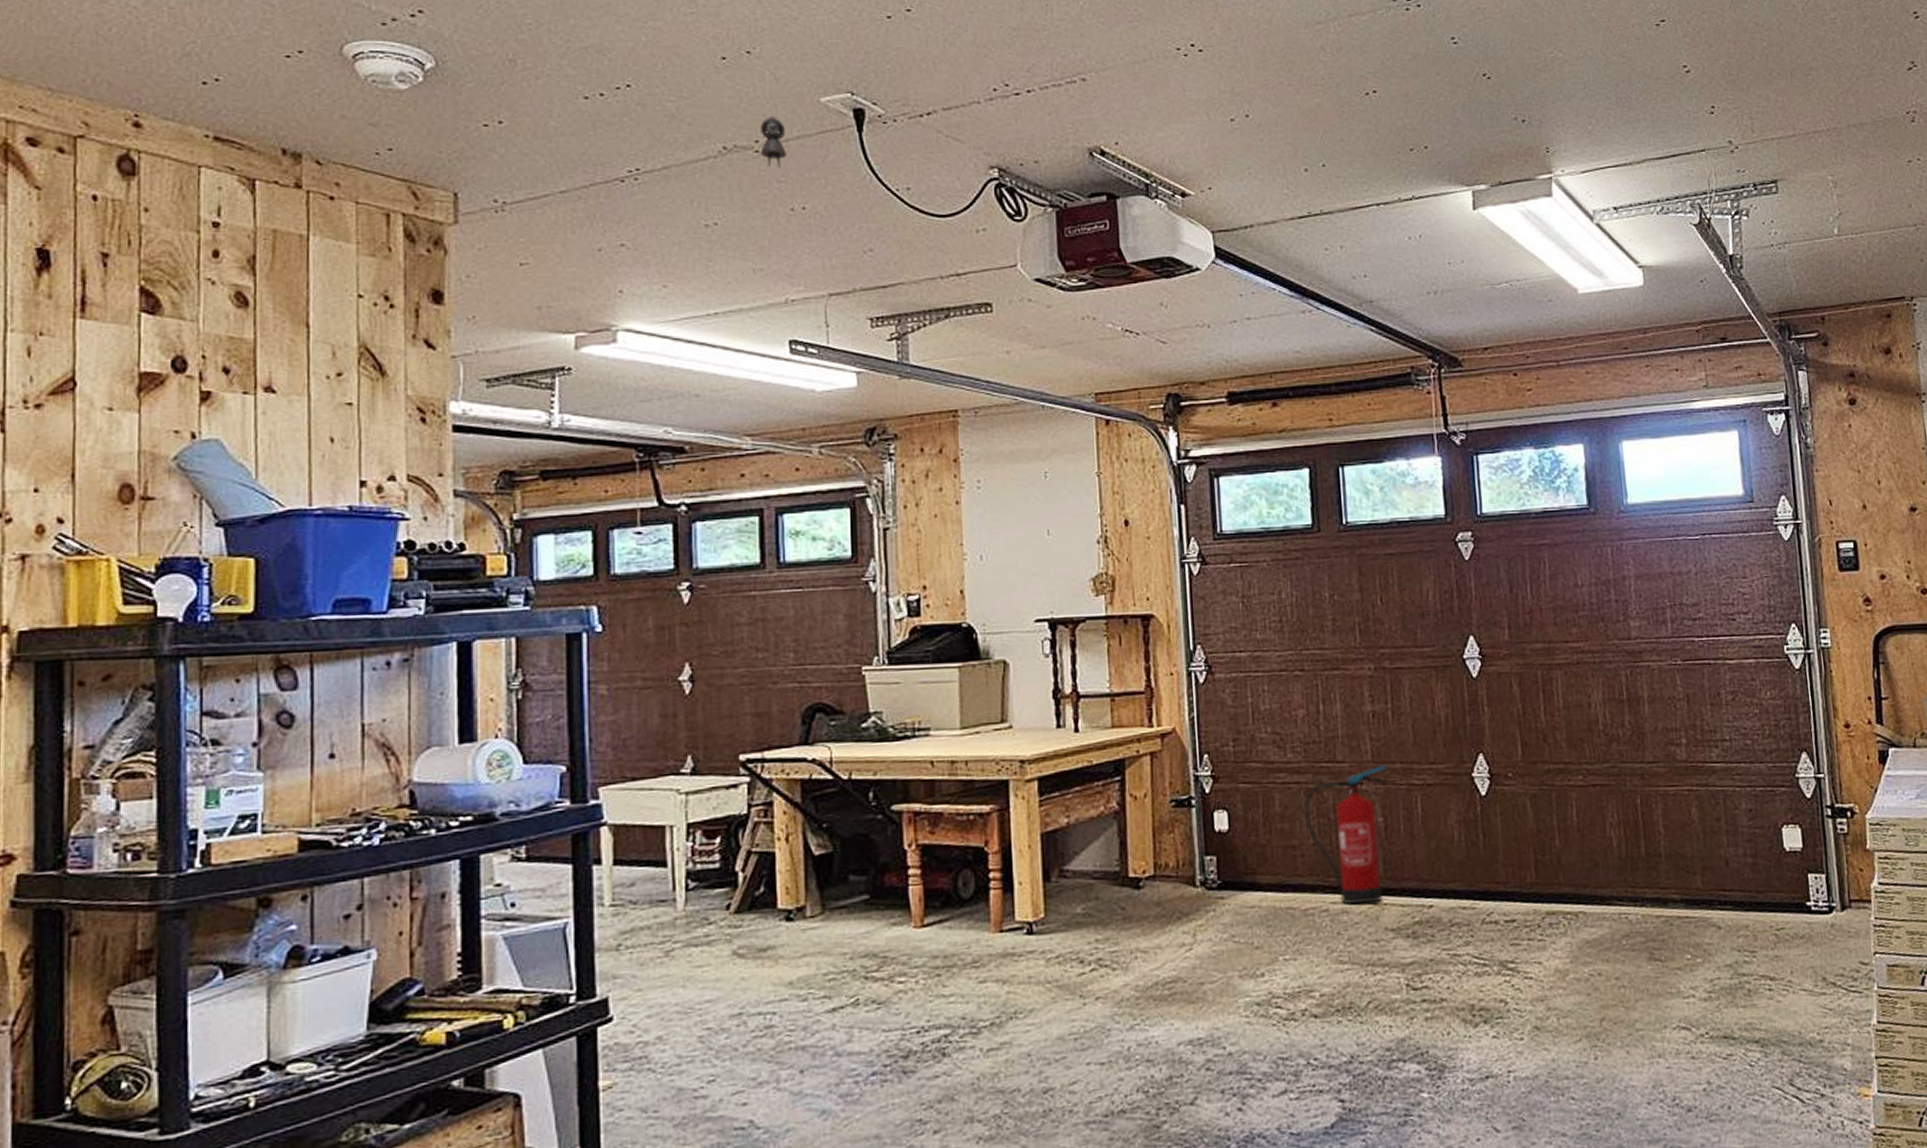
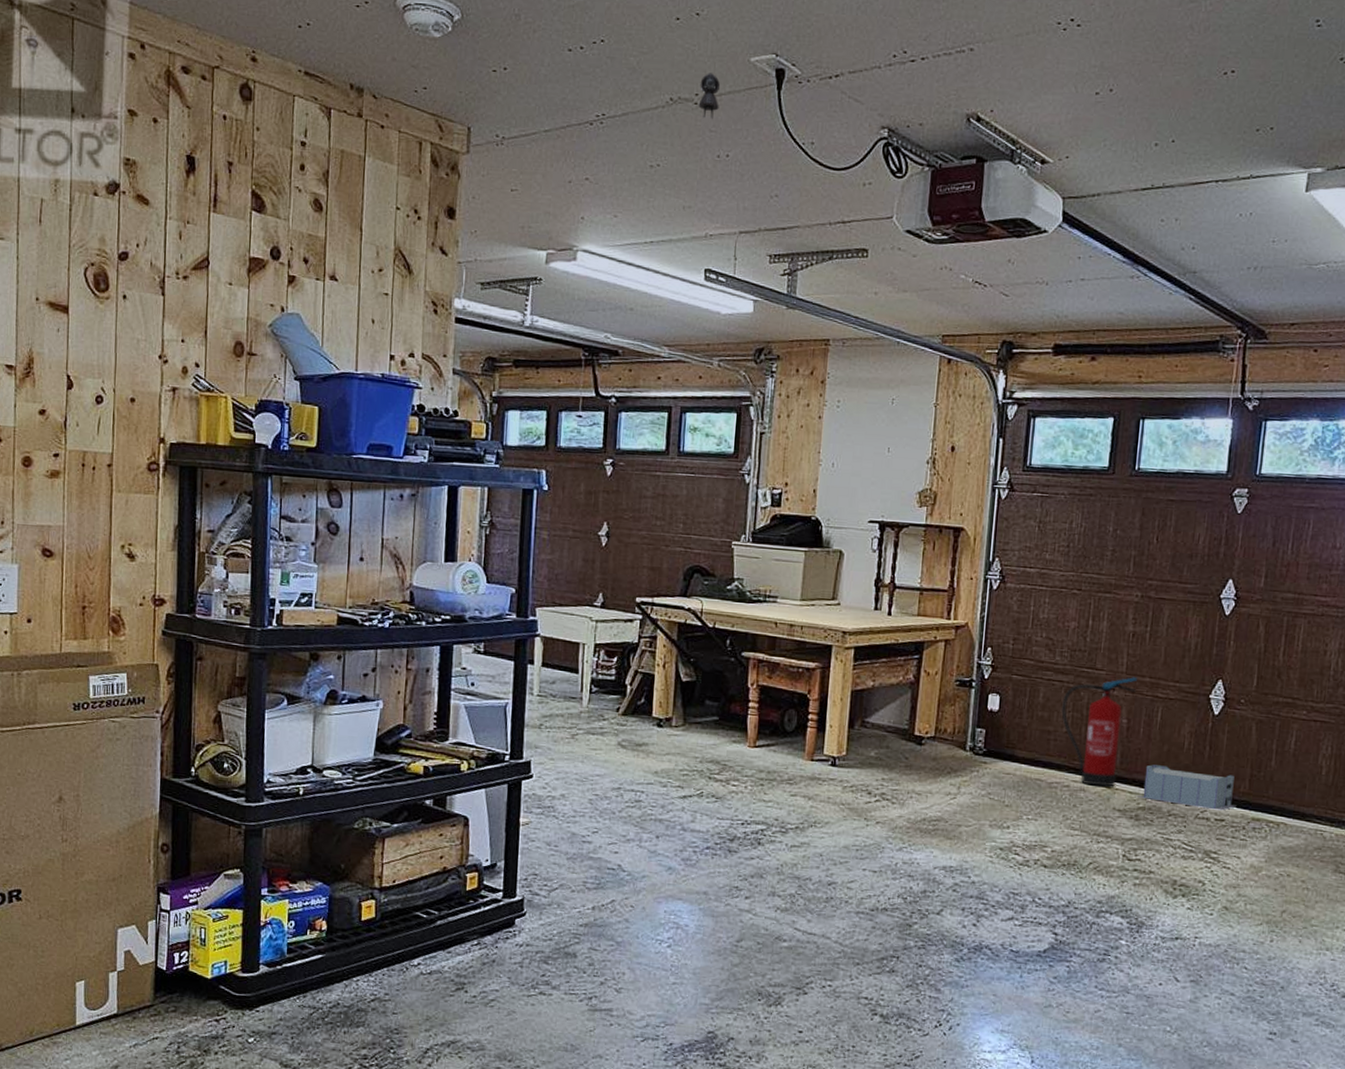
storage bin: none [1409,864,1527,911] -> present [1136,764,1237,811]

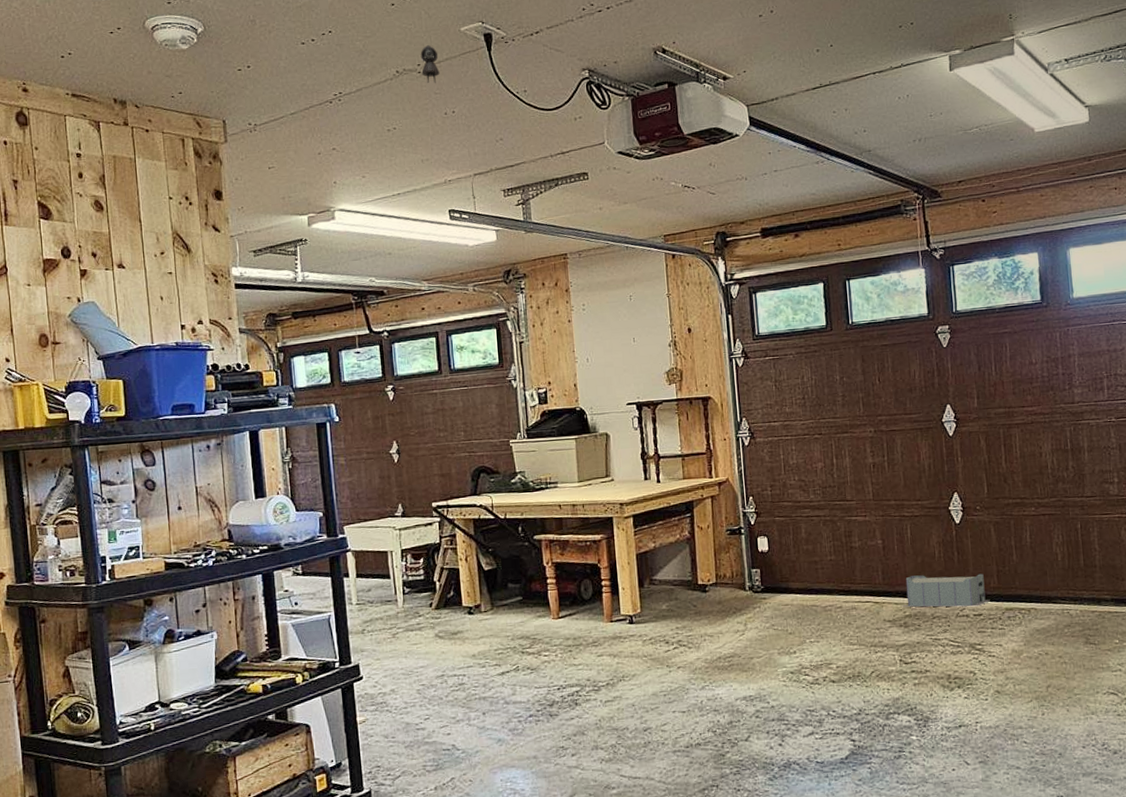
fire extinguisher: present [1061,677,1138,787] -> none [822,502,885,603]

